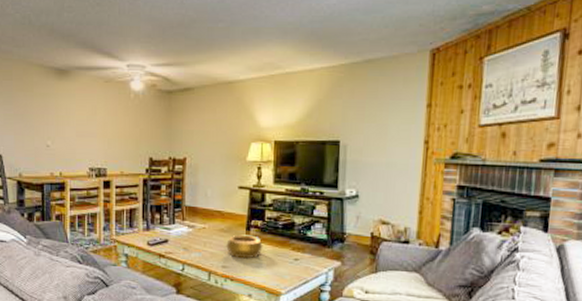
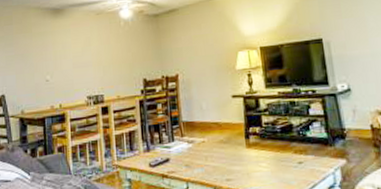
decorative bowl: present [226,234,263,259] -> none [227,143,265,169]

